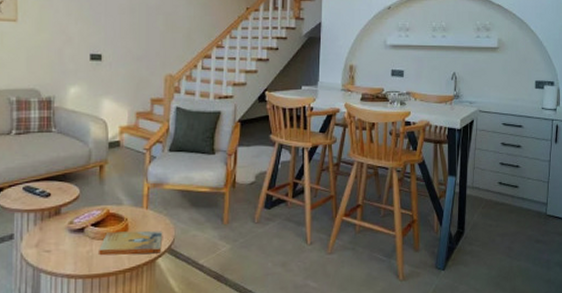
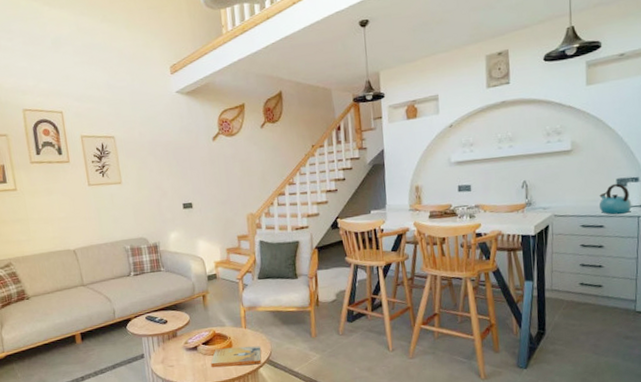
kettle: none [519,85,547,116] -> present [598,183,632,216]

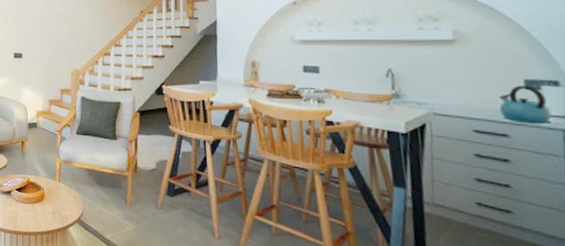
book: present [211,346,262,367] -> none [22,197,73,223]

